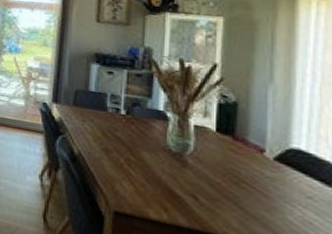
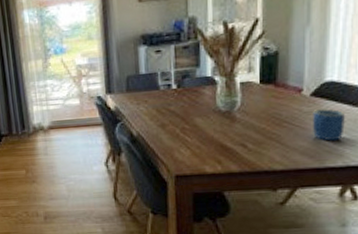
mug: none [277,177,318,222] -> present [313,108,346,141]

